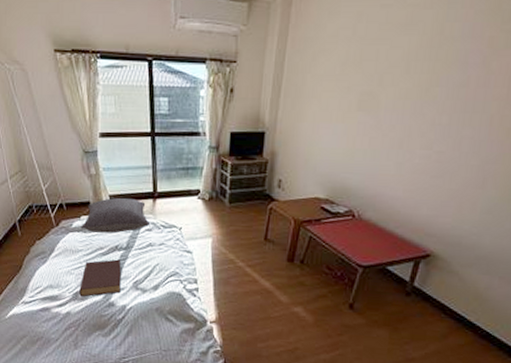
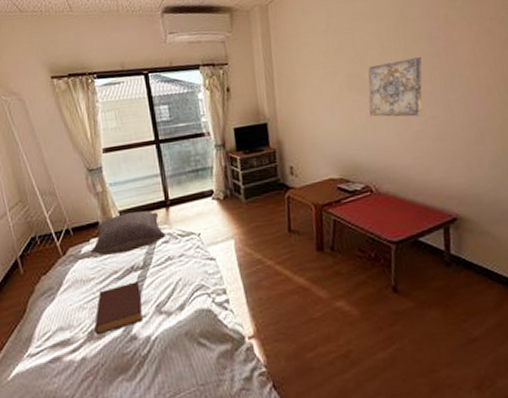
wall art: none [373,83,448,149] -> present [368,56,422,117]

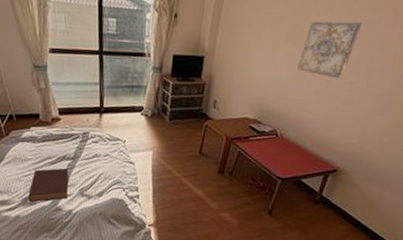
pillow: present [91,211,165,255] -> none [31,111,96,144]

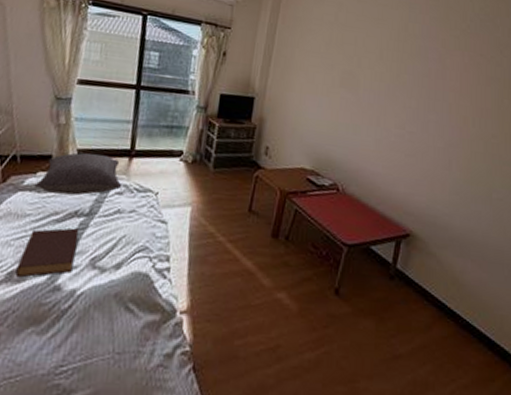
pillow: none [31,111,96,144] -> present [35,153,121,195]
wall art: present [297,21,362,79] -> none [354,69,414,129]

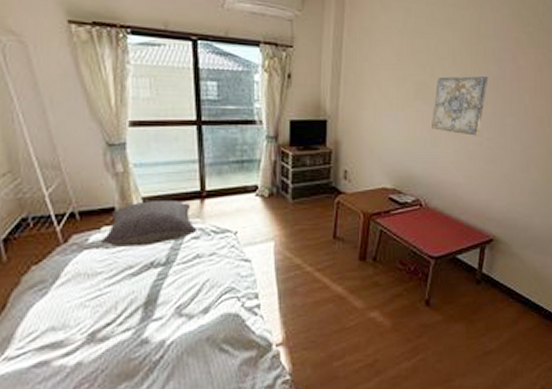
book: present [15,227,80,278] -> none [97,279,159,338]
wall art: none [354,69,414,129] -> present [432,75,488,136]

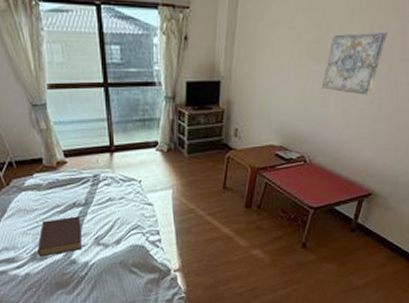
book: none [97,279,159,338] -> present [37,216,82,257]
pillow: present [102,201,196,247] -> none [35,153,108,190]

